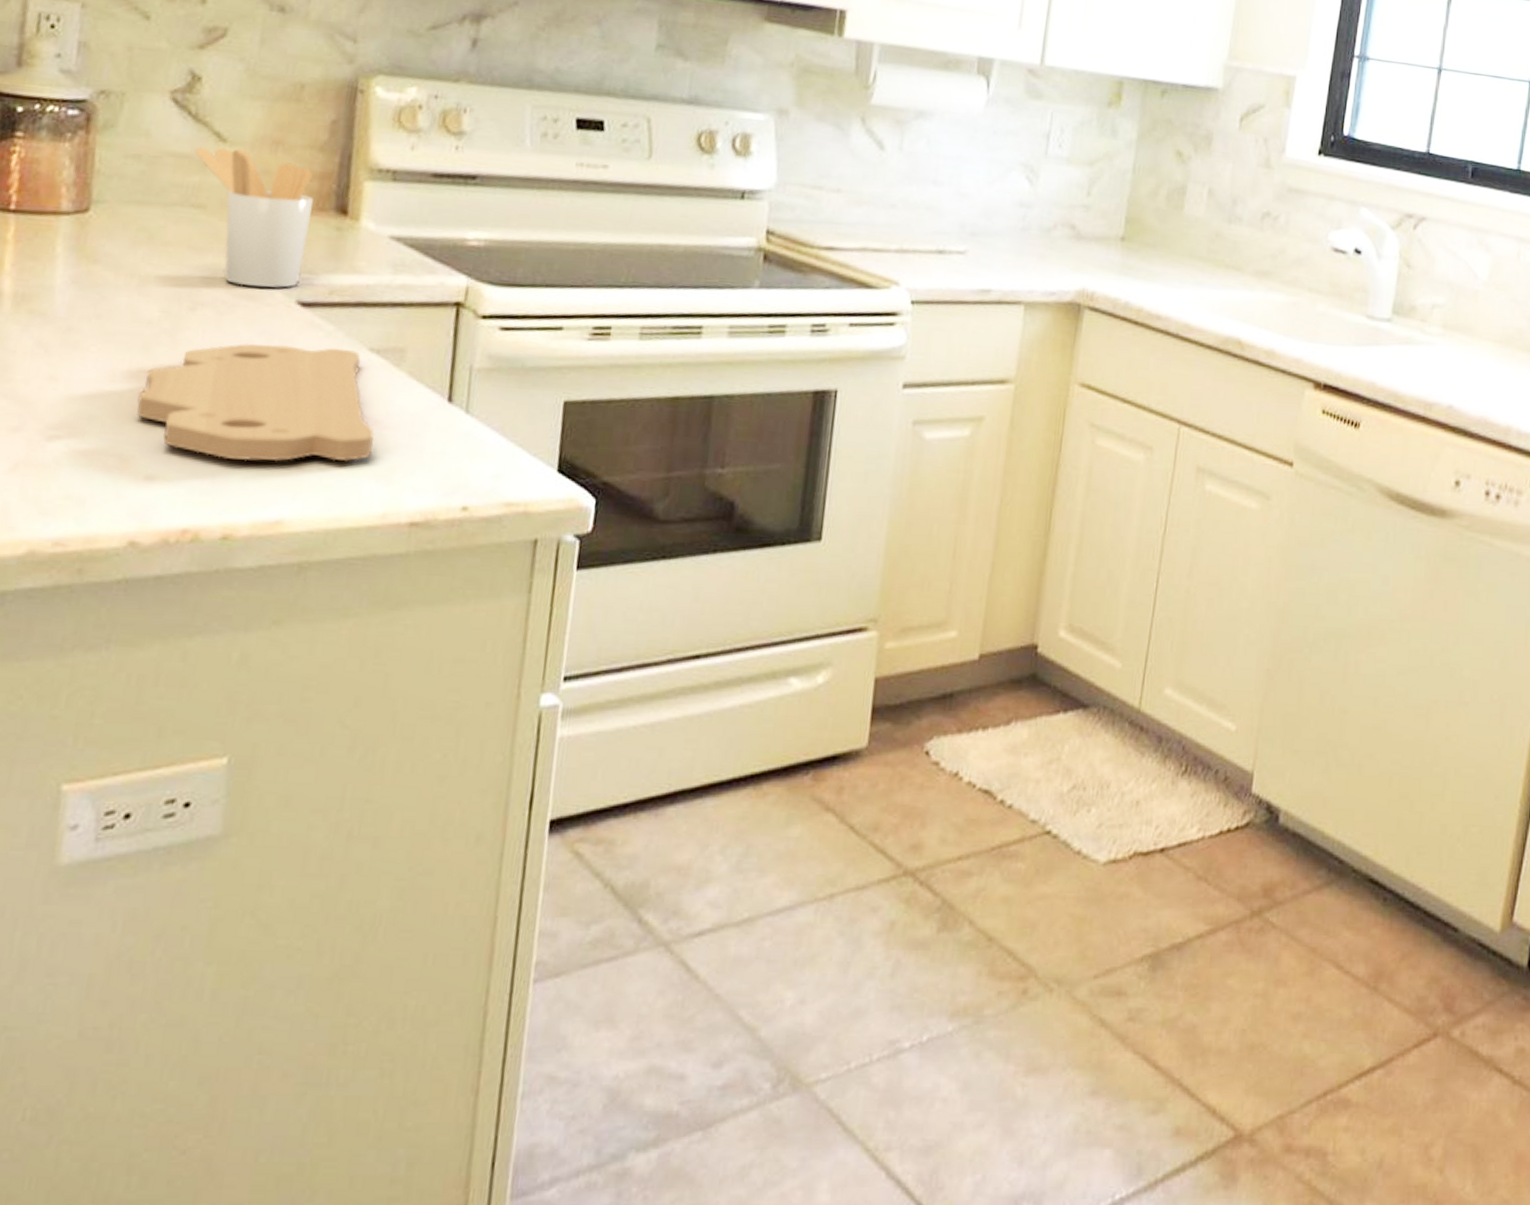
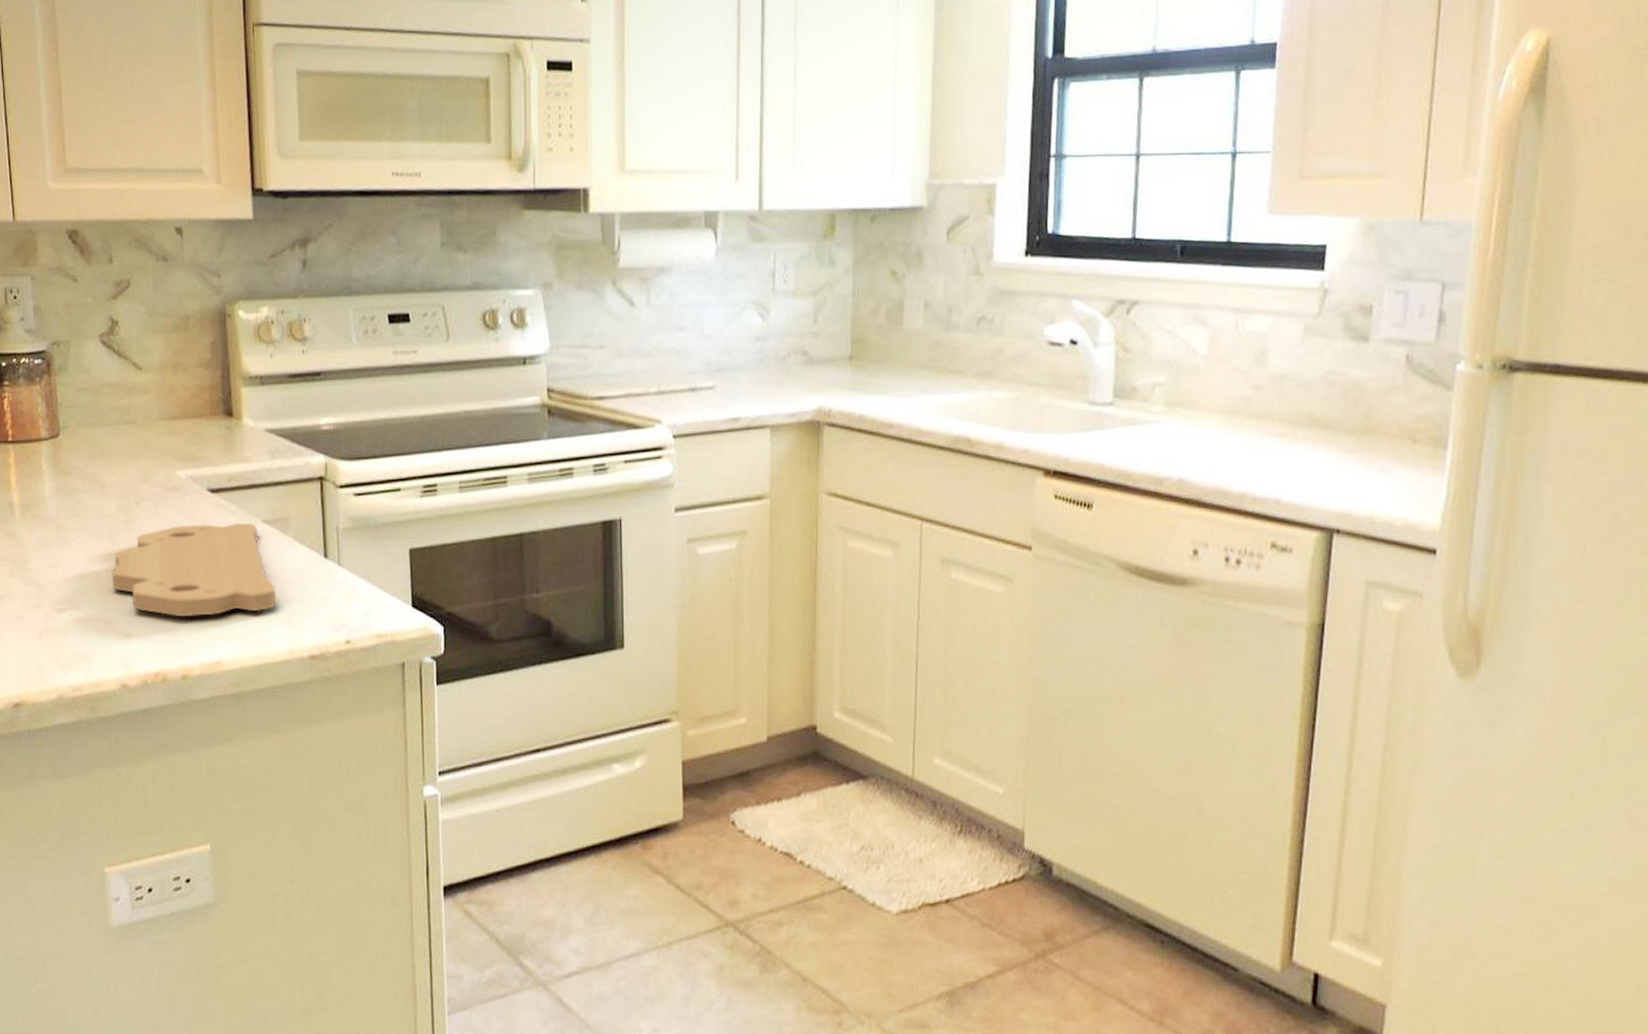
utensil holder: present [195,147,313,288] -> none [122,374,208,481]

